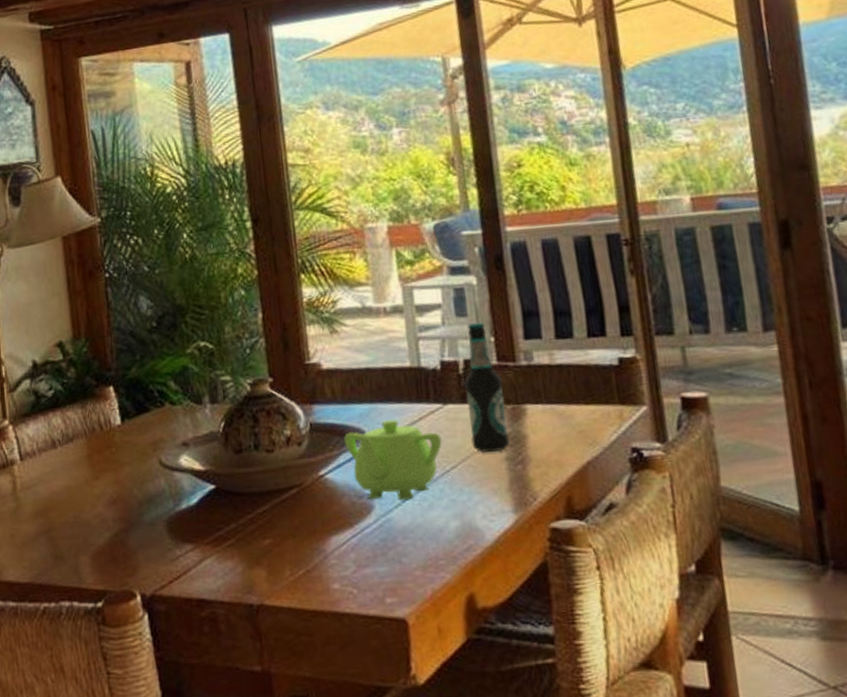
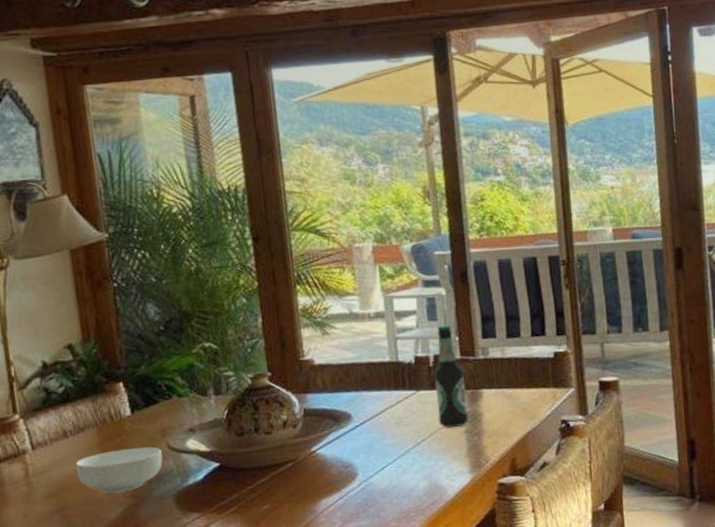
cereal bowl: none [63,462,154,516] -> present [75,447,163,494]
teapot: present [344,420,442,501] -> none [333,404,415,469]

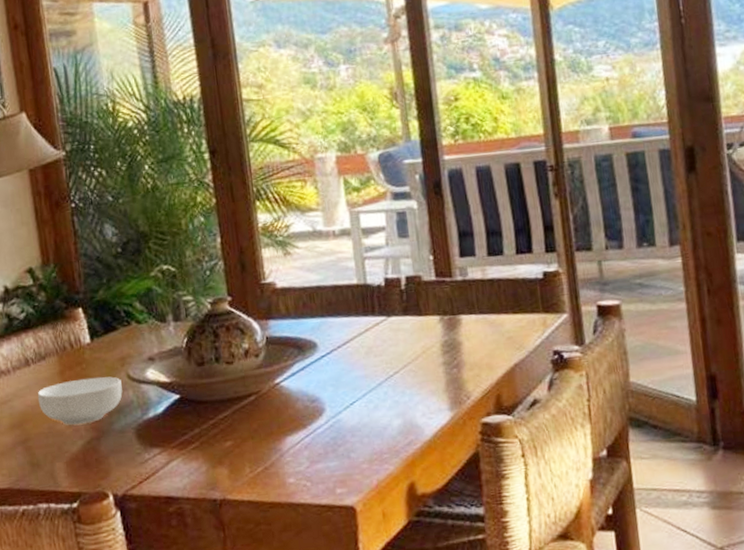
bottle: present [434,325,469,428] -> none [406,242,447,359]

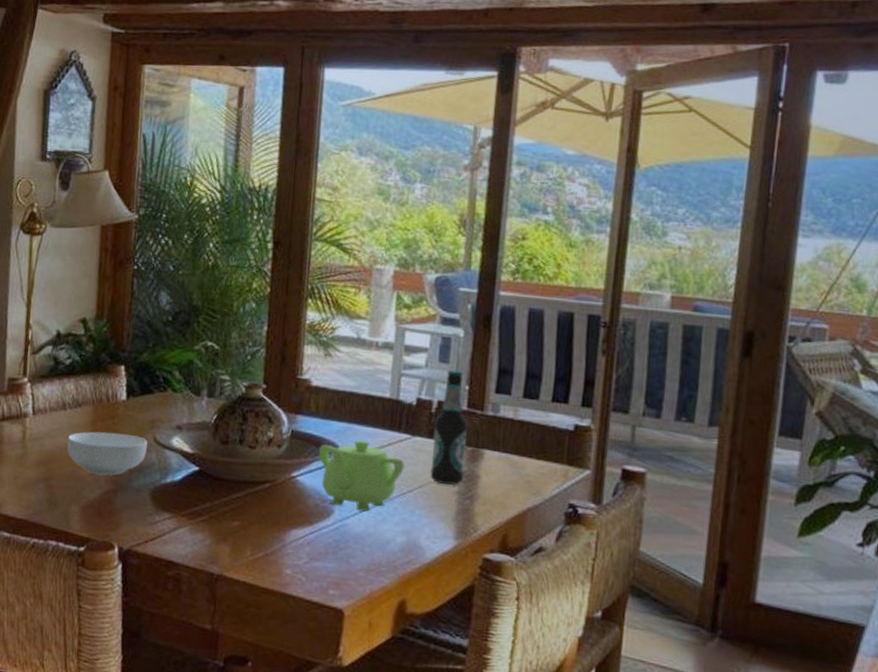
teapot: none [297,331,386,404] -> present [319,440,405,512]
bottle: none [406,242,447,359] -> present [430,370,468,485]

